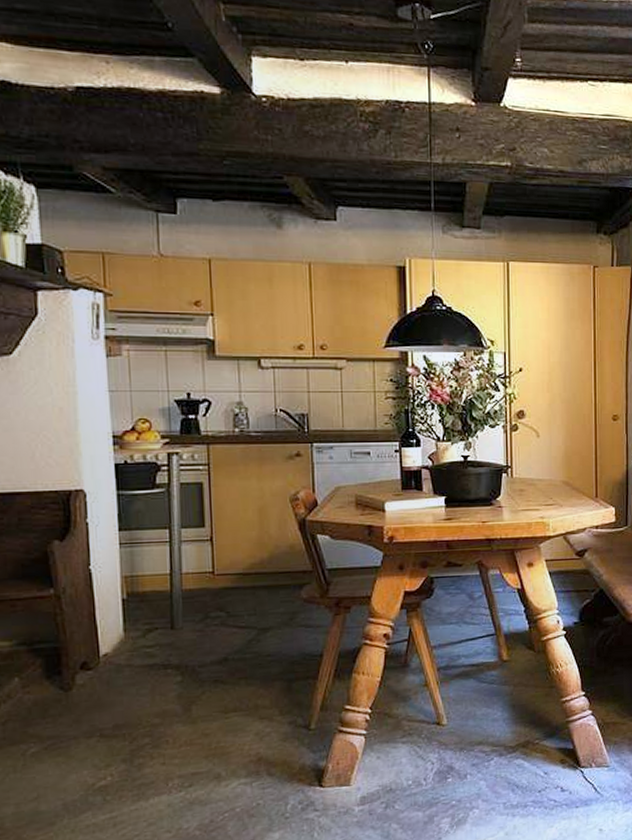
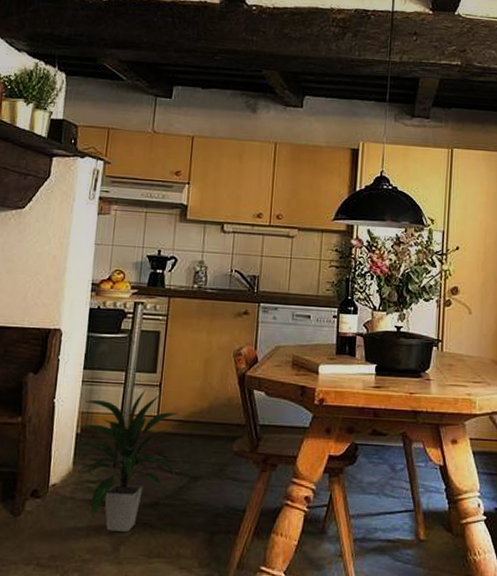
indoor plant: none [120,545,245,693] -> present [76,389,178,532]

